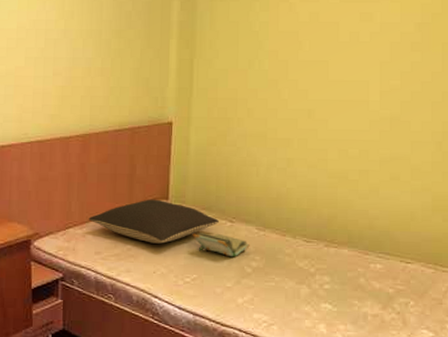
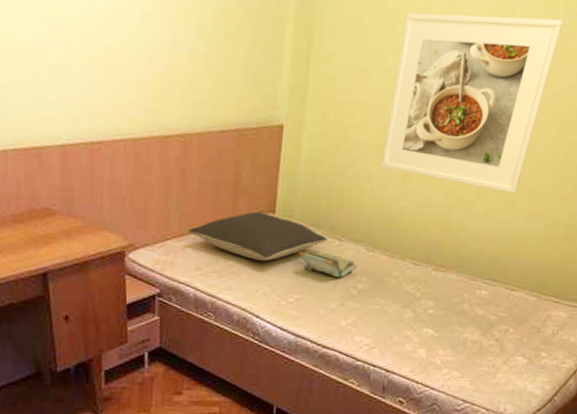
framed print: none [264,19,422,172] -> present [380,12,564,194]

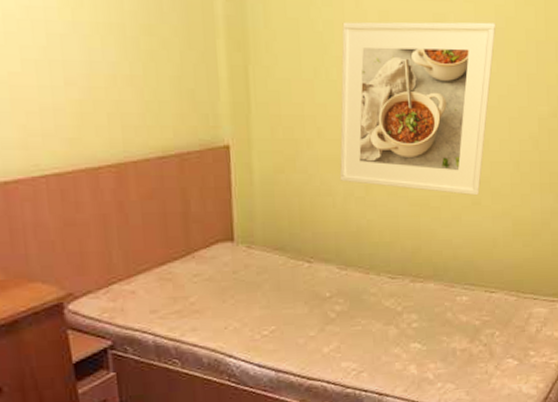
pillow: present [188,211,327,261] -> none [136,241,295,295]
book: present [298,250,357,278] -> none [265,276,332,303]

